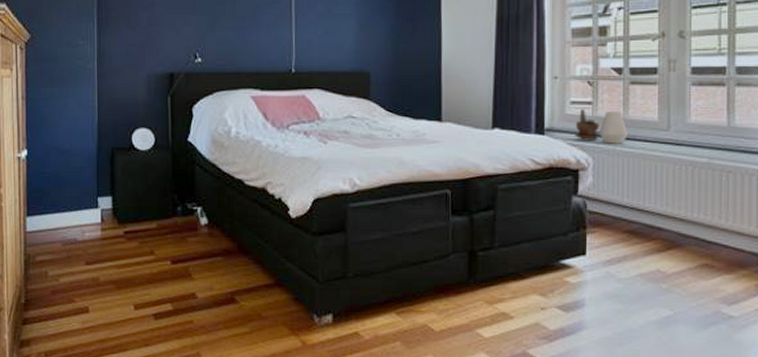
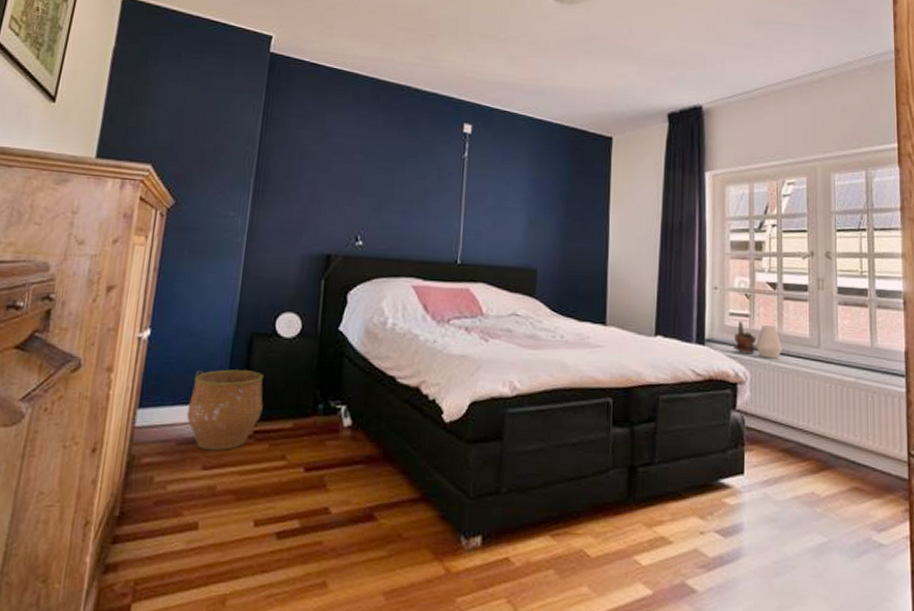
basket: none [67,180,130,249] -> present [186,369,263,451]

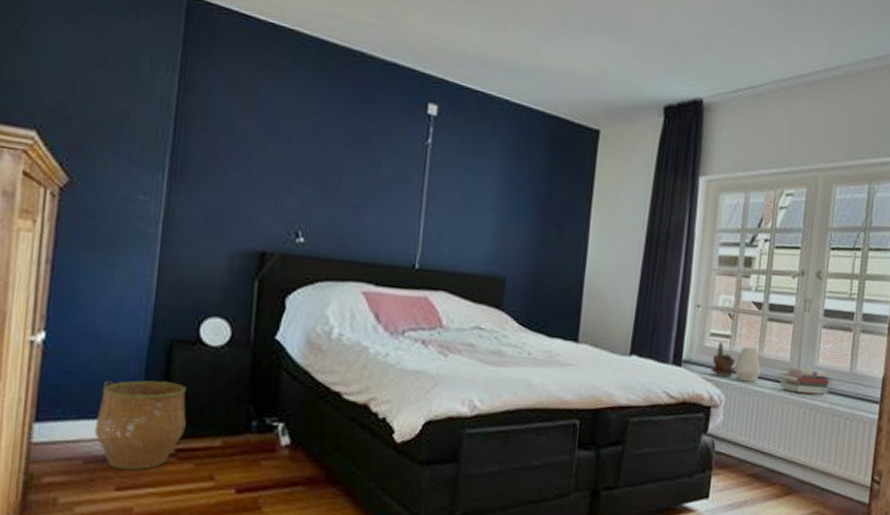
books: none [800,343,852,370] -> present [778,367,830,395]

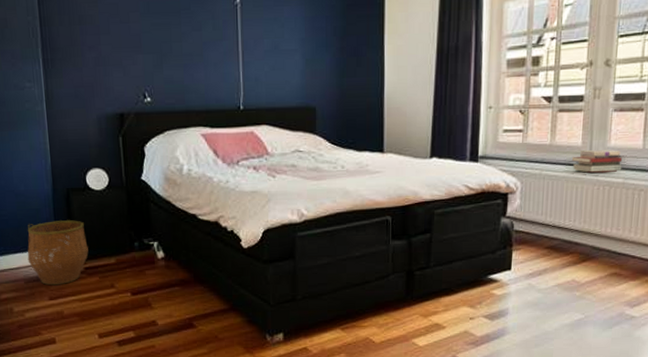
potted plant: present [711,341,736,377] -> none [506,136,529,167]
vase: present [733,347,761,382] -> none [527,138,554,169]

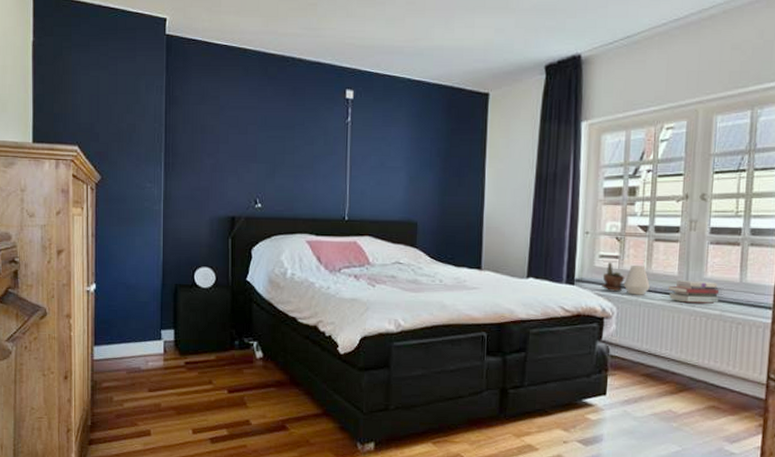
basket: present [27,220,89,286] -> none [132,314,190,378]
potted plant: none [506,136,529,167] -> present [602,261,625,292]
vase: none [527,138,554,169] -> present [623,266,650,295]

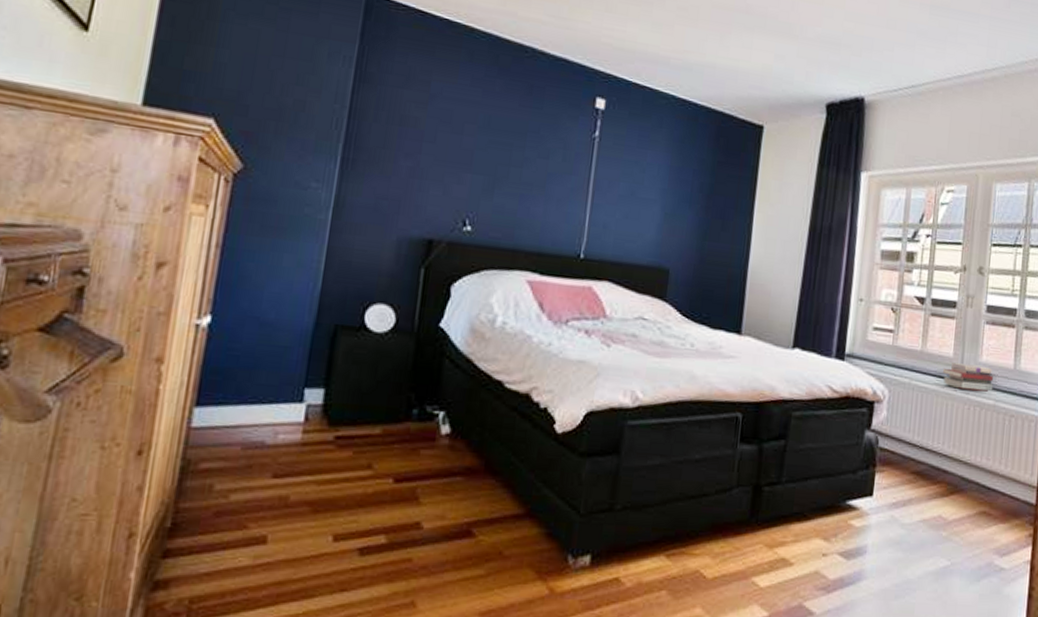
potted plant: present [602,261,625,292] -> none [874,335,899,372]
vase: present [623,266,650,295] -> none [897,342,925,378]

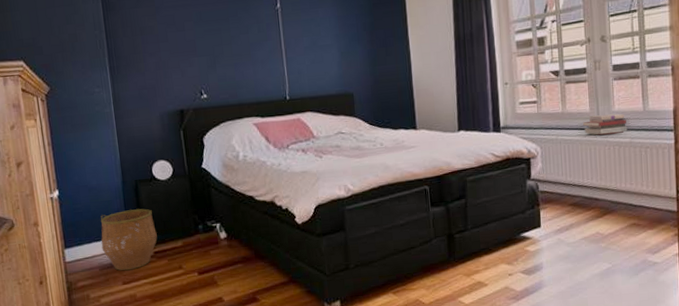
basket: none [254,365,348,458] -> present [100,209,157,271]

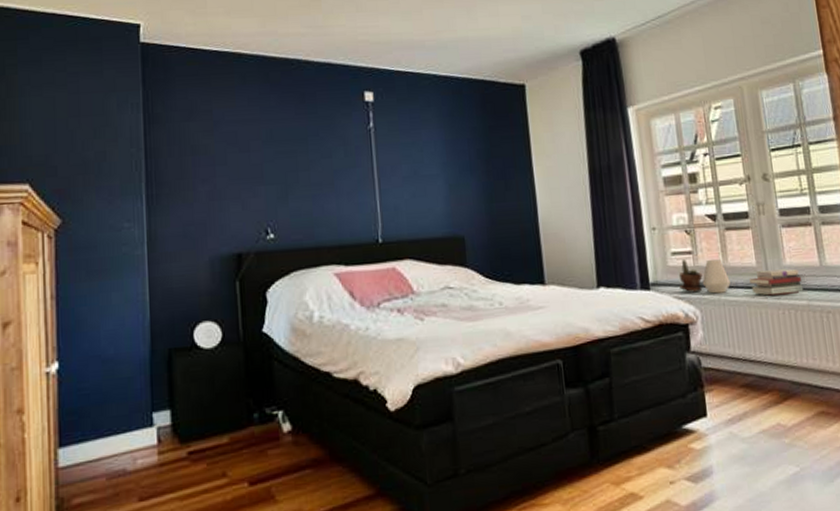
basket: present [100,209,157,271] -> none [112,389,194,481]
potted plant: none [524,107,544,134] -> present [678,258,703,293]
vase: none [543,107,567,135] -> present [702,259,730,294]

